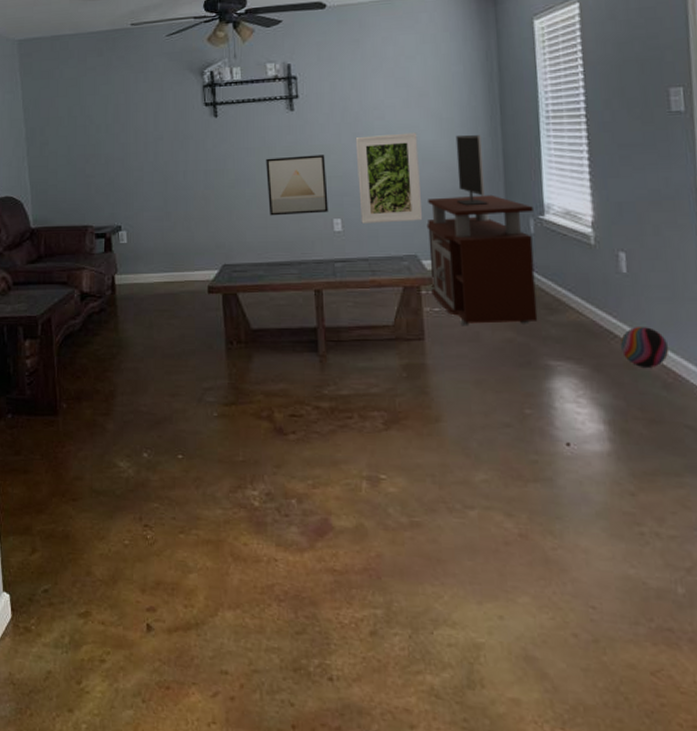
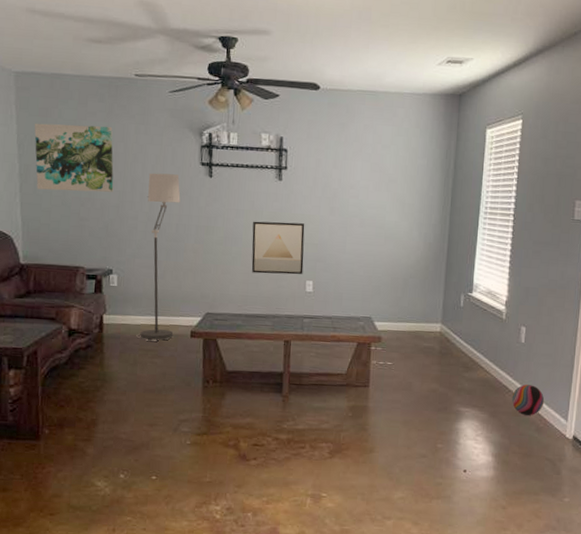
wall art: none [37,79,117,151] -> present [34,123,114,193]
floor lamp: none [150,119,190,300] -> present [136,172,181,341]
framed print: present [355,132,423,224] -> none [329,211,384,289]
tv stand: present [426,134,538,326] -> none [379,219,465,378]

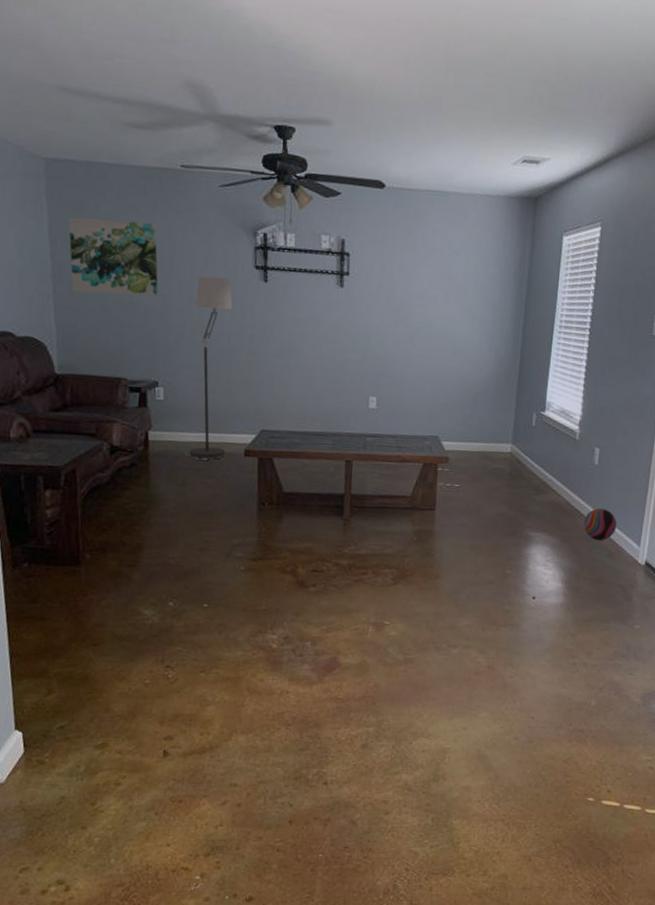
wall art: present [251,221,305,275] -> none [310,331,368,390]

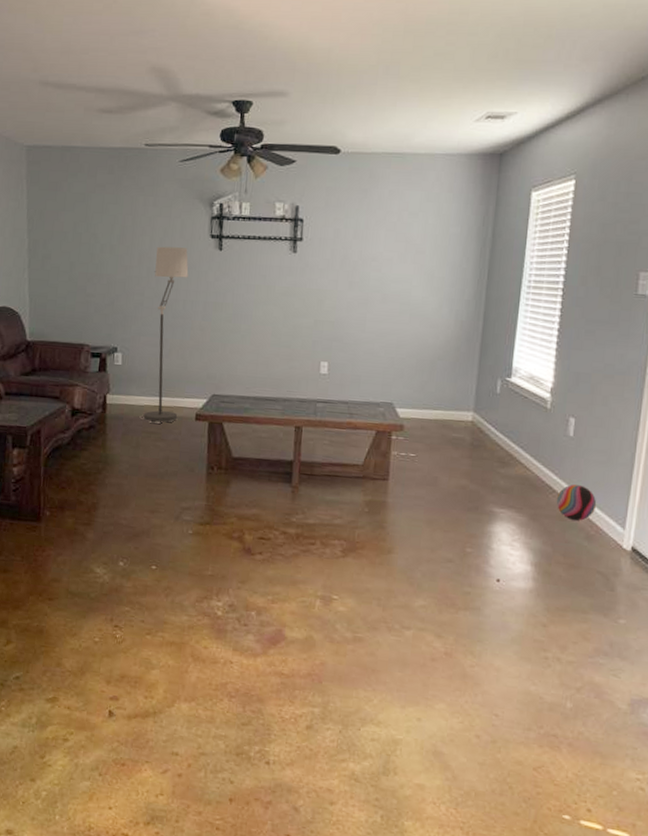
wall art: present [68,217,159,297] -> none [43,197,121,268]

